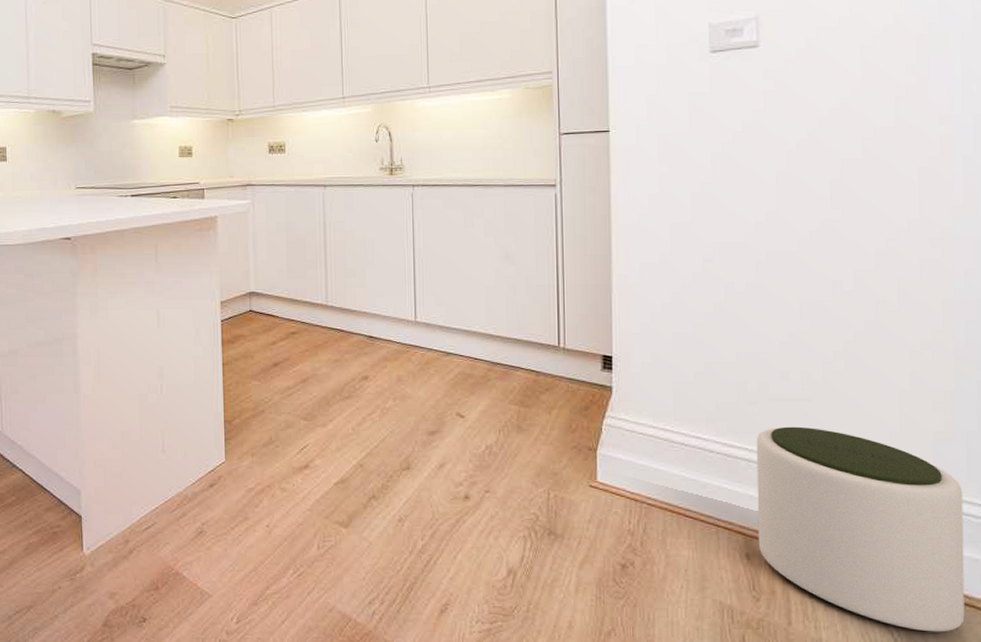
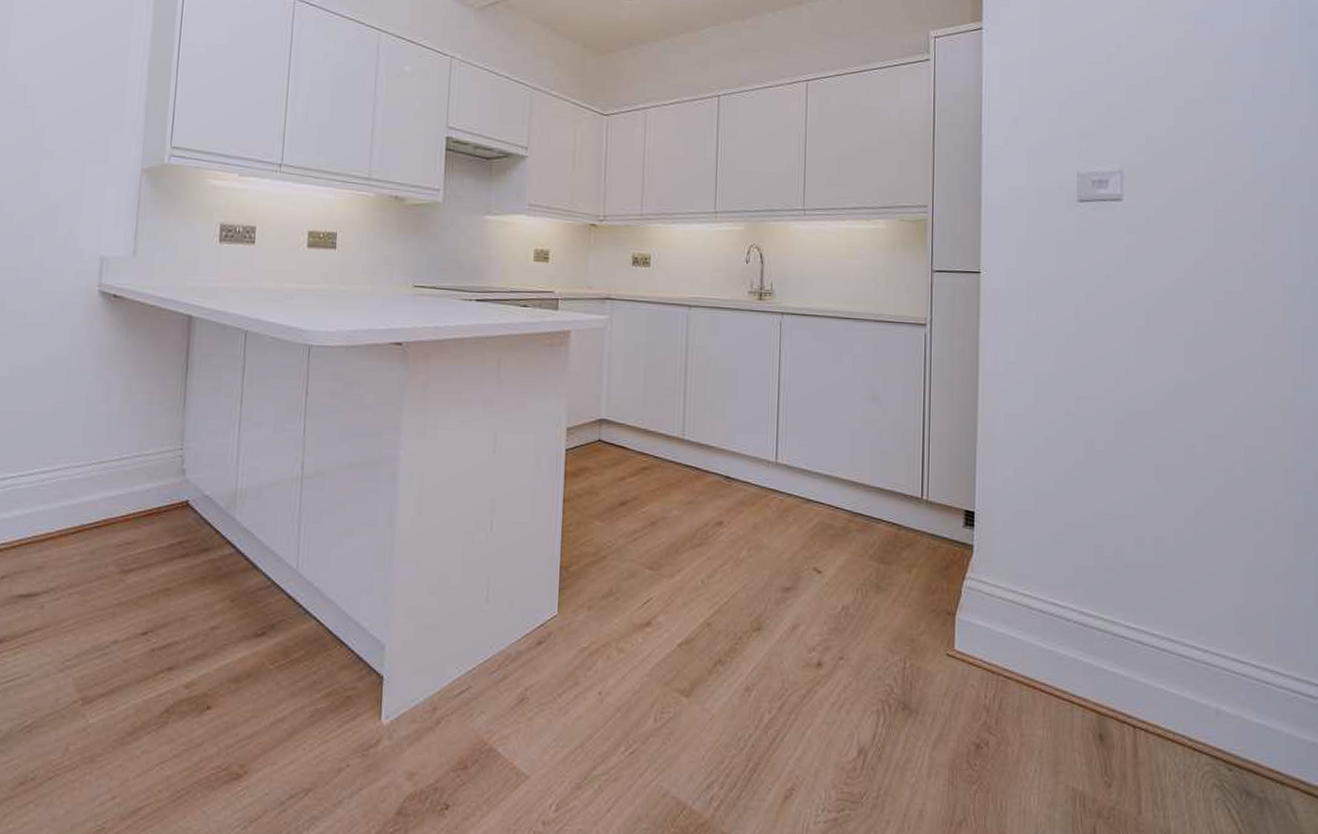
plant pot: present [756,426,965,632] -> none [1111,595,1303,822]

